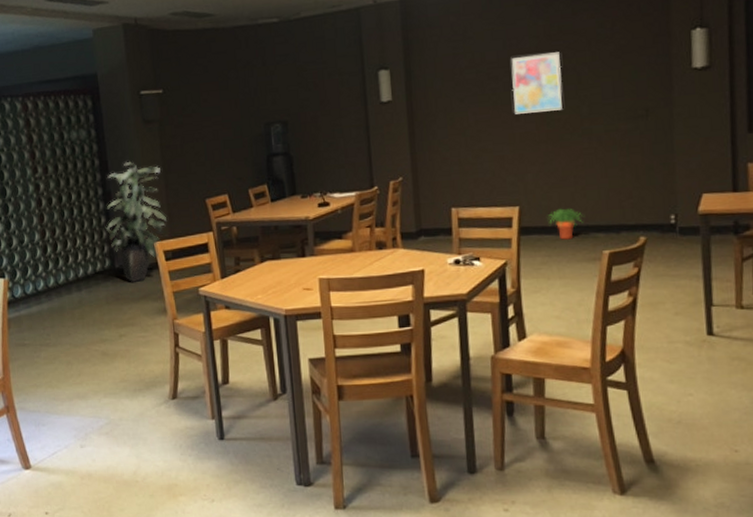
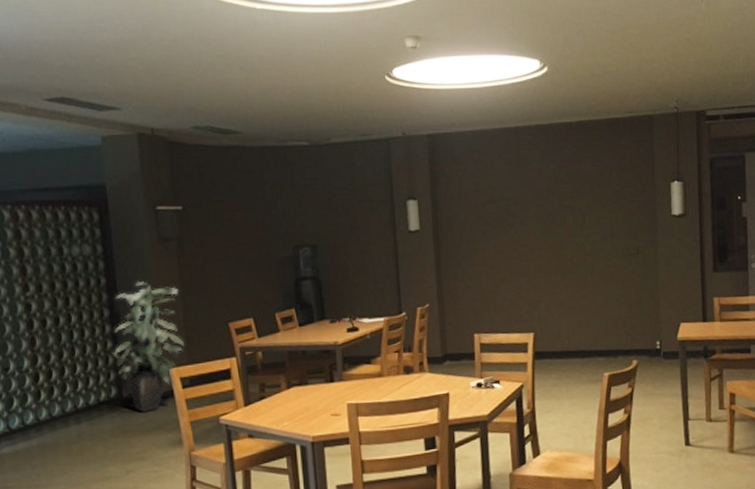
wall art: present [511,52,562,114] -> none [526,194,570,248]
potted plant: present [547,208,583,240] -> none [557,335,587,364]

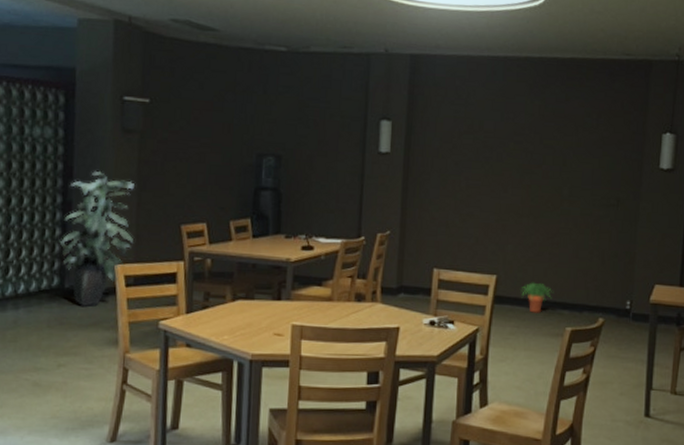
potted plant: none [557,335,587,364] -> present [520,282,552,313]

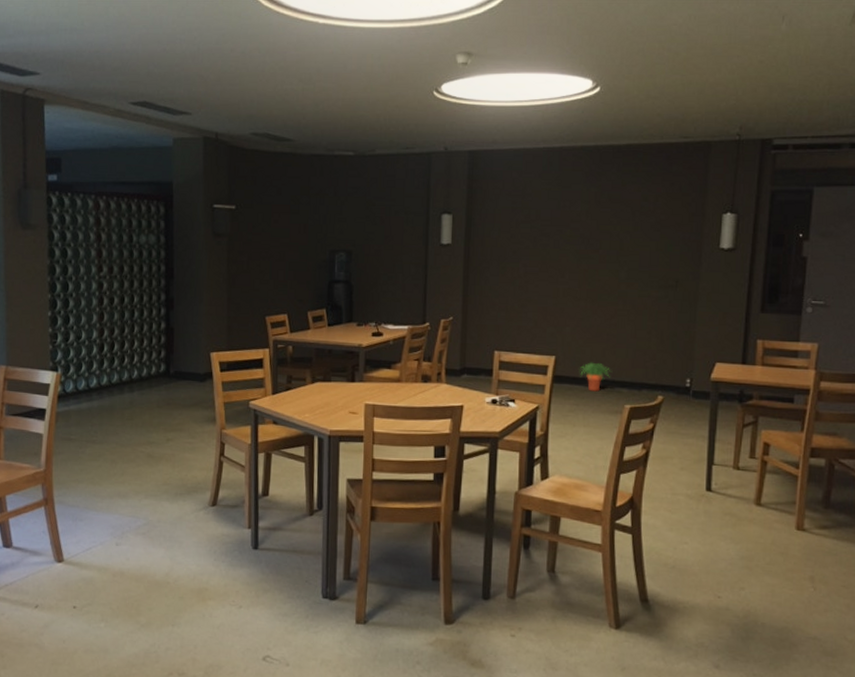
indoor plant: present [58,170,134,307] -> none [163,271,225,389]

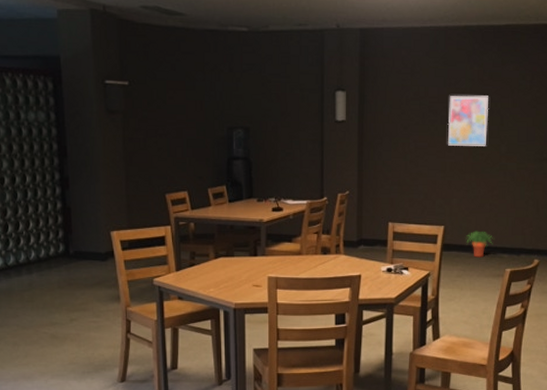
wall art: none [561,218,606,272] -> present [447,95,488,146]

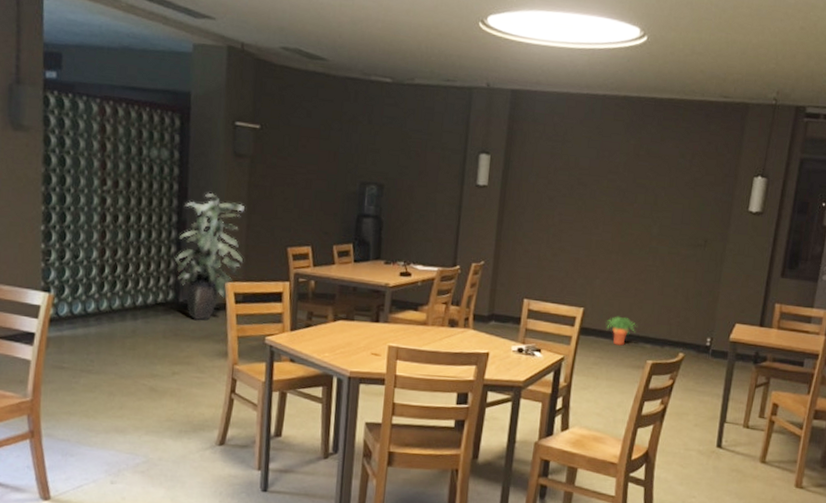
indoor plant: none [60,149,125,269] -> present [173,192,244,321]
wall art: present [447,95,488,146] -> none [595,169,644,226]

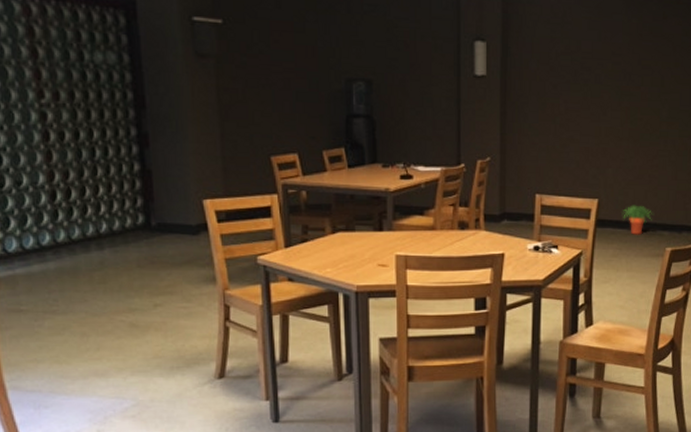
indoor plant: present [173,192,244,321] -> none [137,99,220,244]

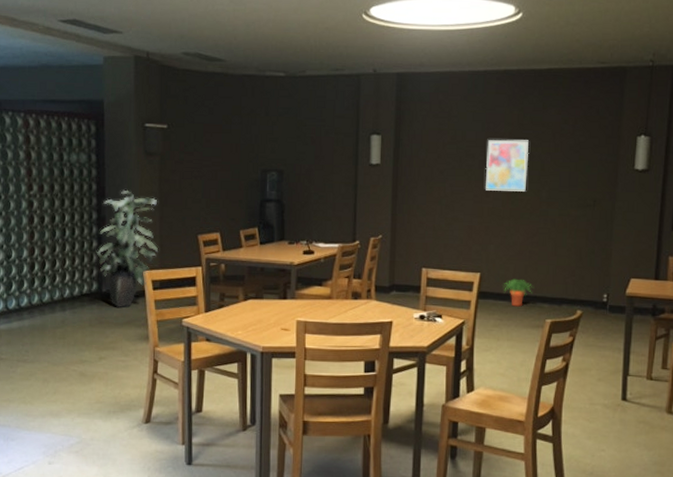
indoor plant: none [137,99,220,244] -> present [95,189,158,308]
wall art: none [602,51,648,110] -> present [485,139,529,192]

